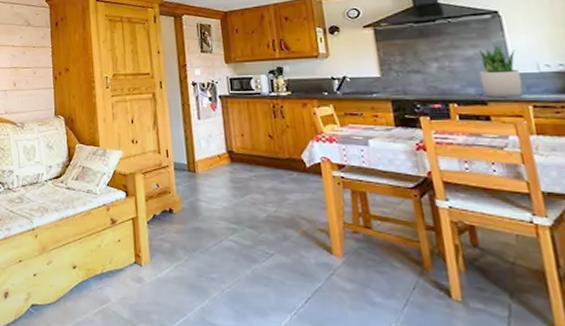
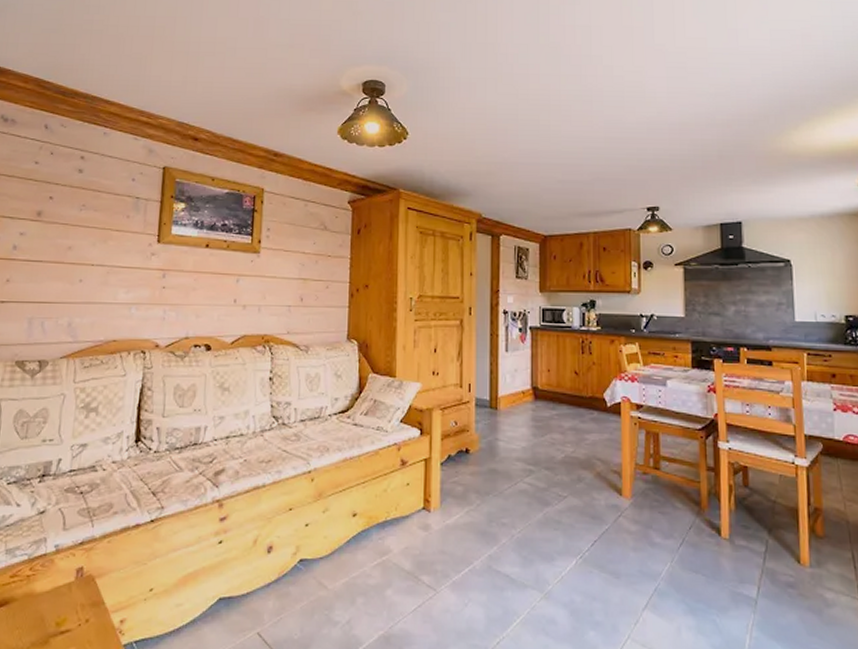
planter: present [479,45,523,98] -> none [768,293,802,345]

